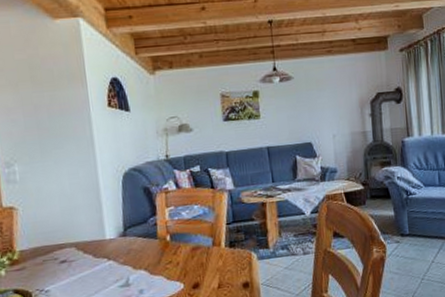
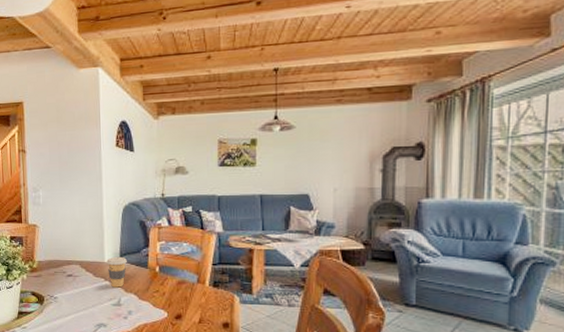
coffee cup: none [108,230,133,267] -> present [107,256,127,288]

